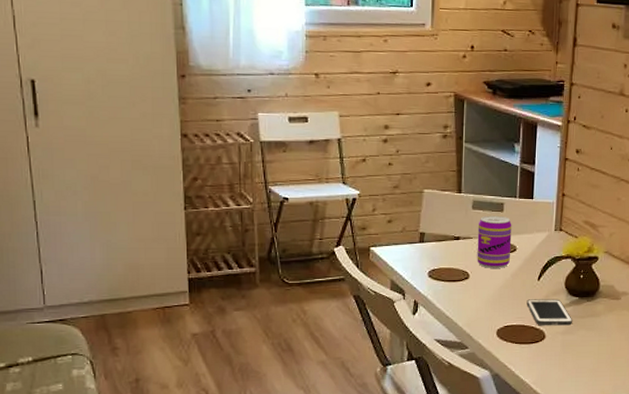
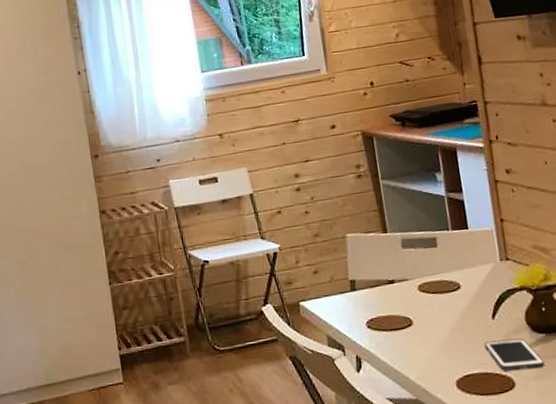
beverage can: present [477,215,512,268] -> none [411,251,456,312]

